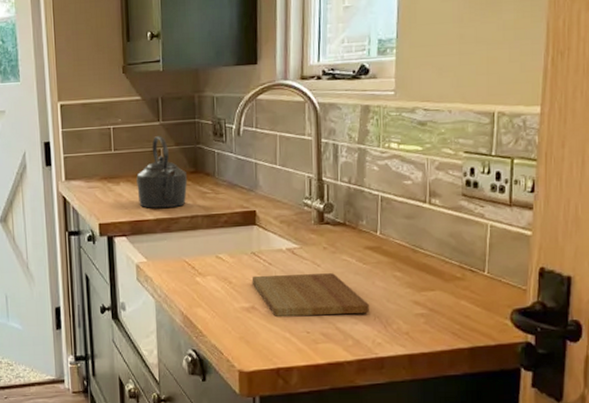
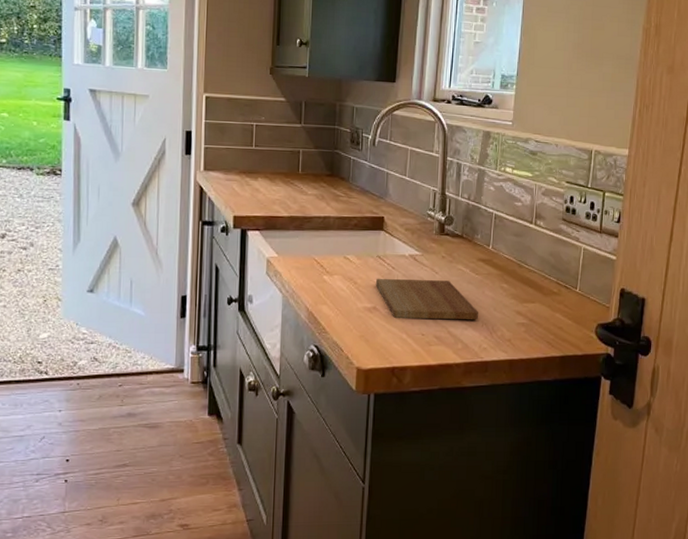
kettle: present [136,136,188,209] -> none [274,137,324,207]

